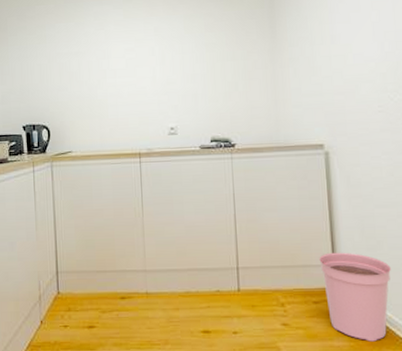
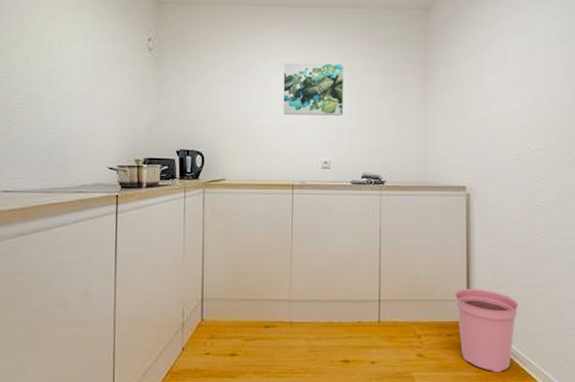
wall art: none [123,26,187,83] -> present [283,63,343,116]

